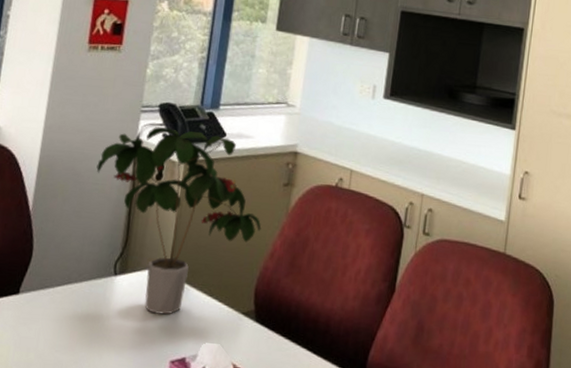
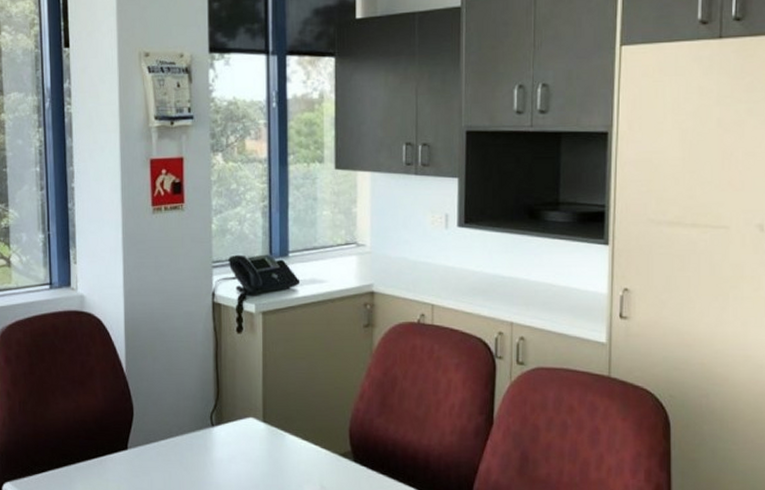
potted plant: present [96,126,262,315] -> none [179,279,347,460]

